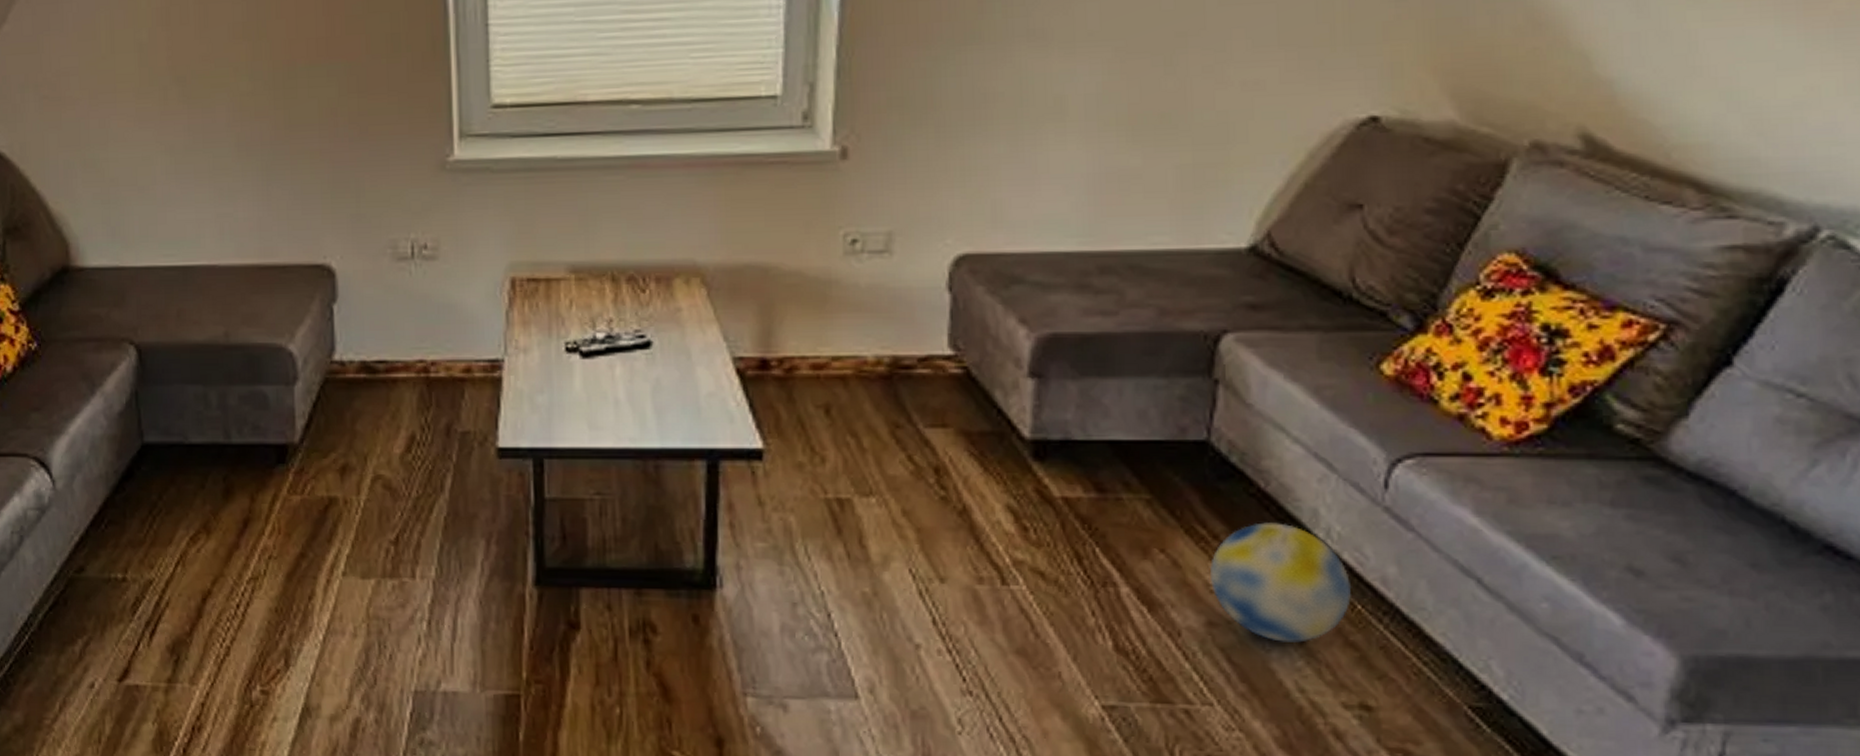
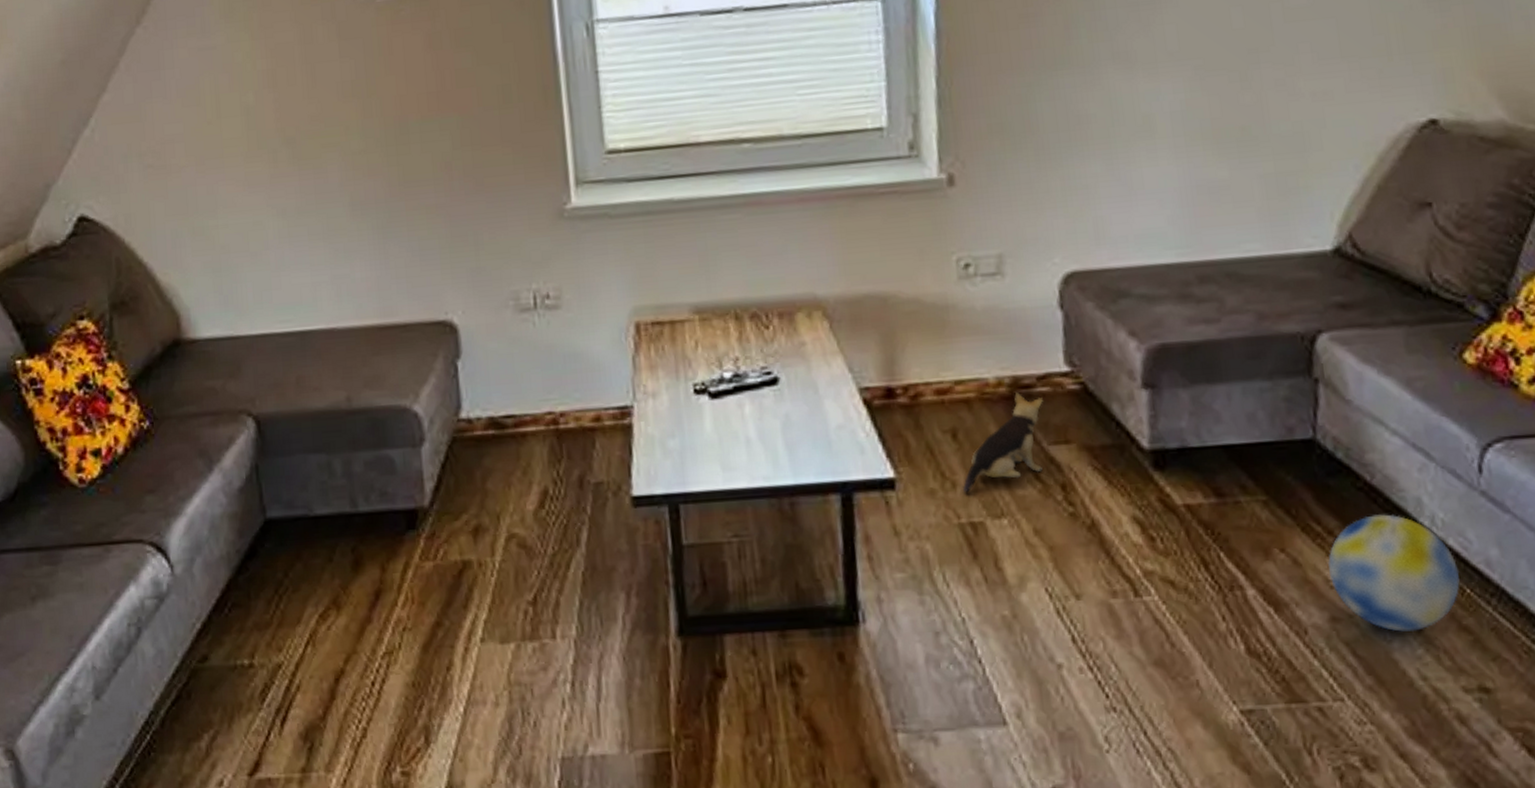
plush toy: none [832,371,923,469] -> present [963,391,1043,493]

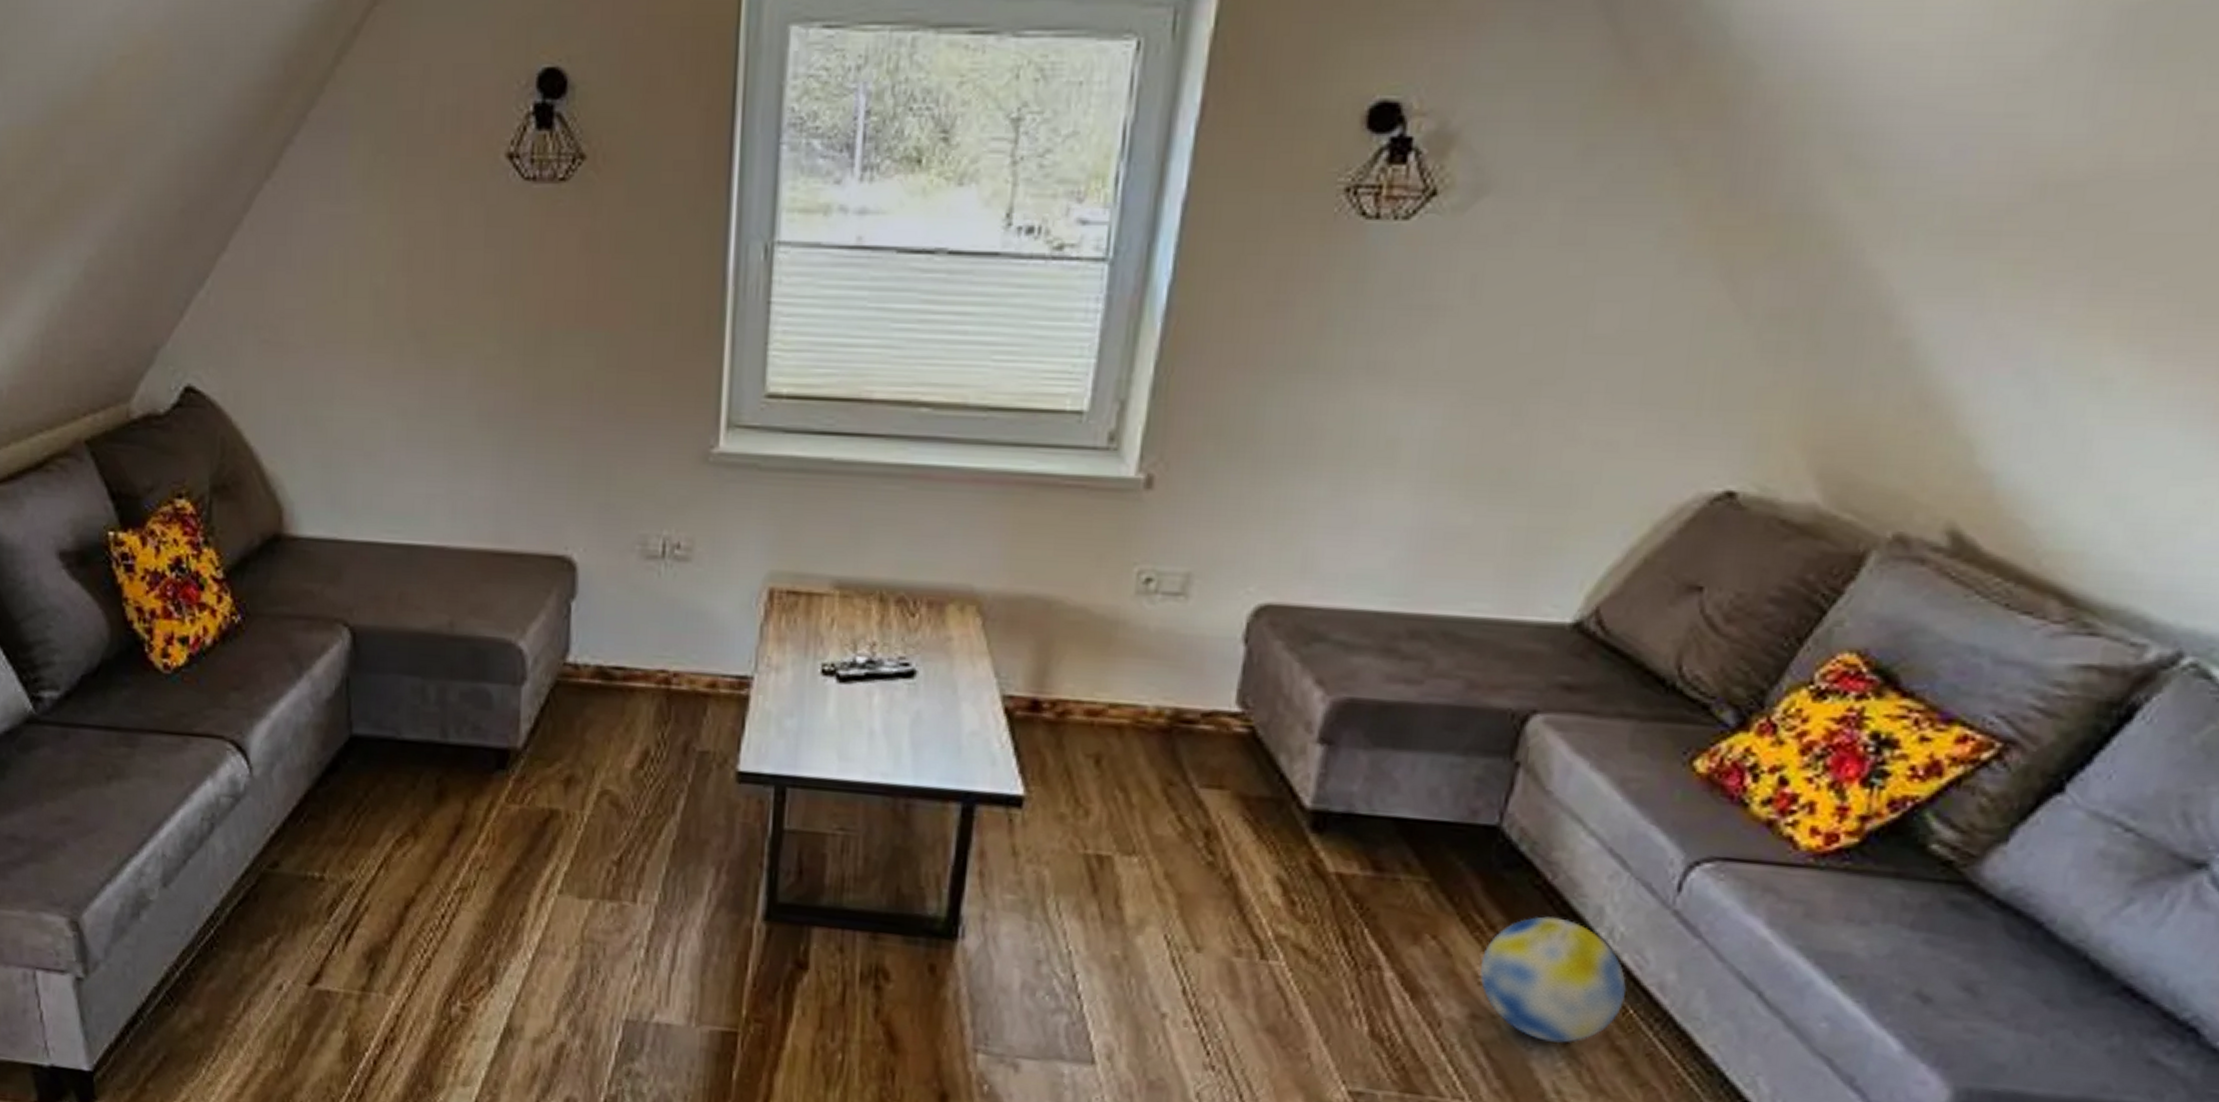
plush toy: present [963,391,1043,493] -> none [1096,725,1204,824]

